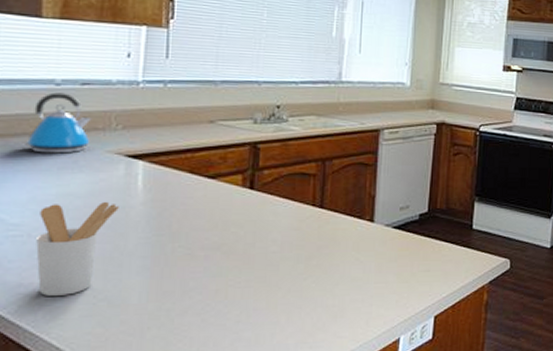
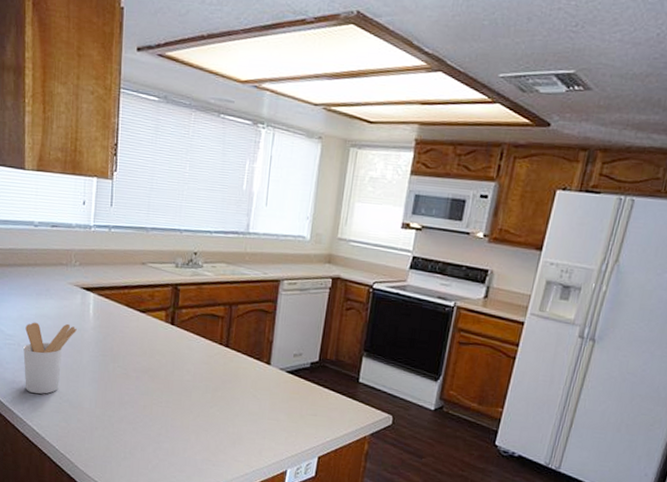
kettle: present [21,92,92,154] -> none [13,232,59,283]

